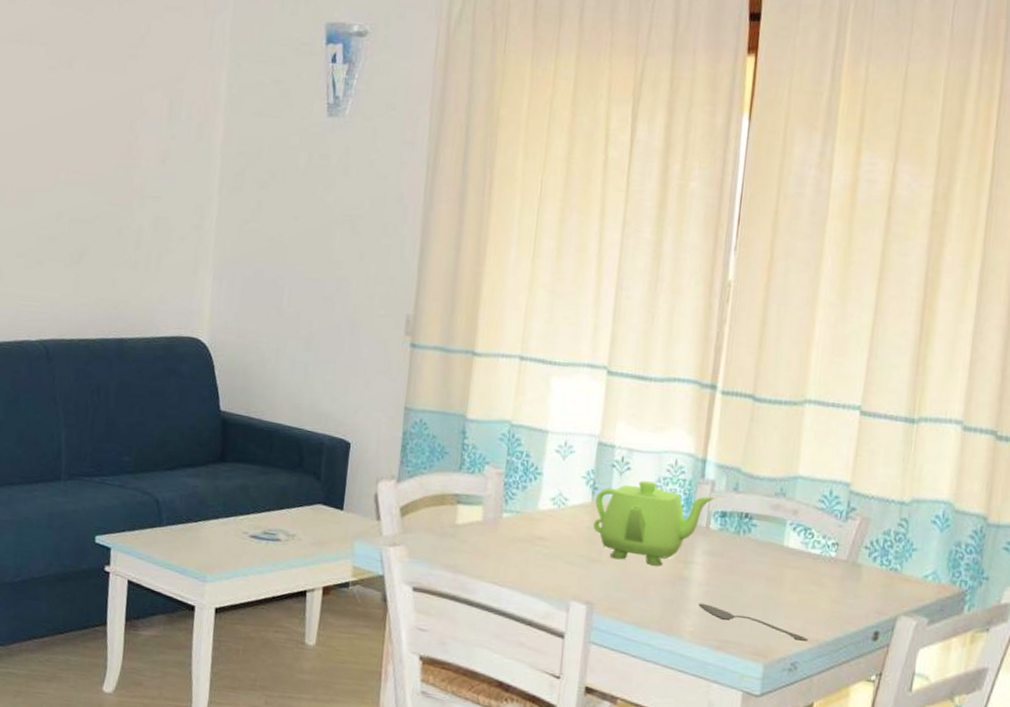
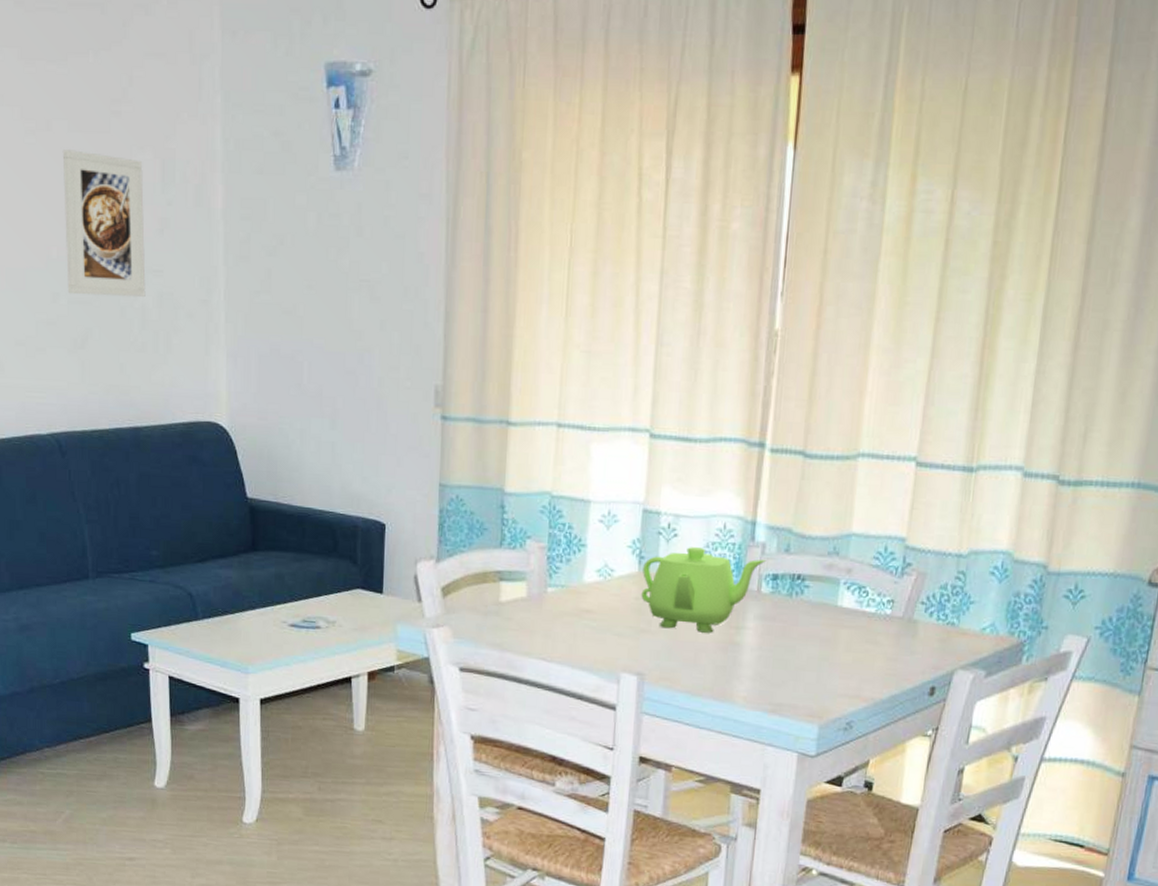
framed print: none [70,85,153,220] -> present [62,149,146,298]
spoon: present [699,603,809,641] -> none [752,668,864,700]

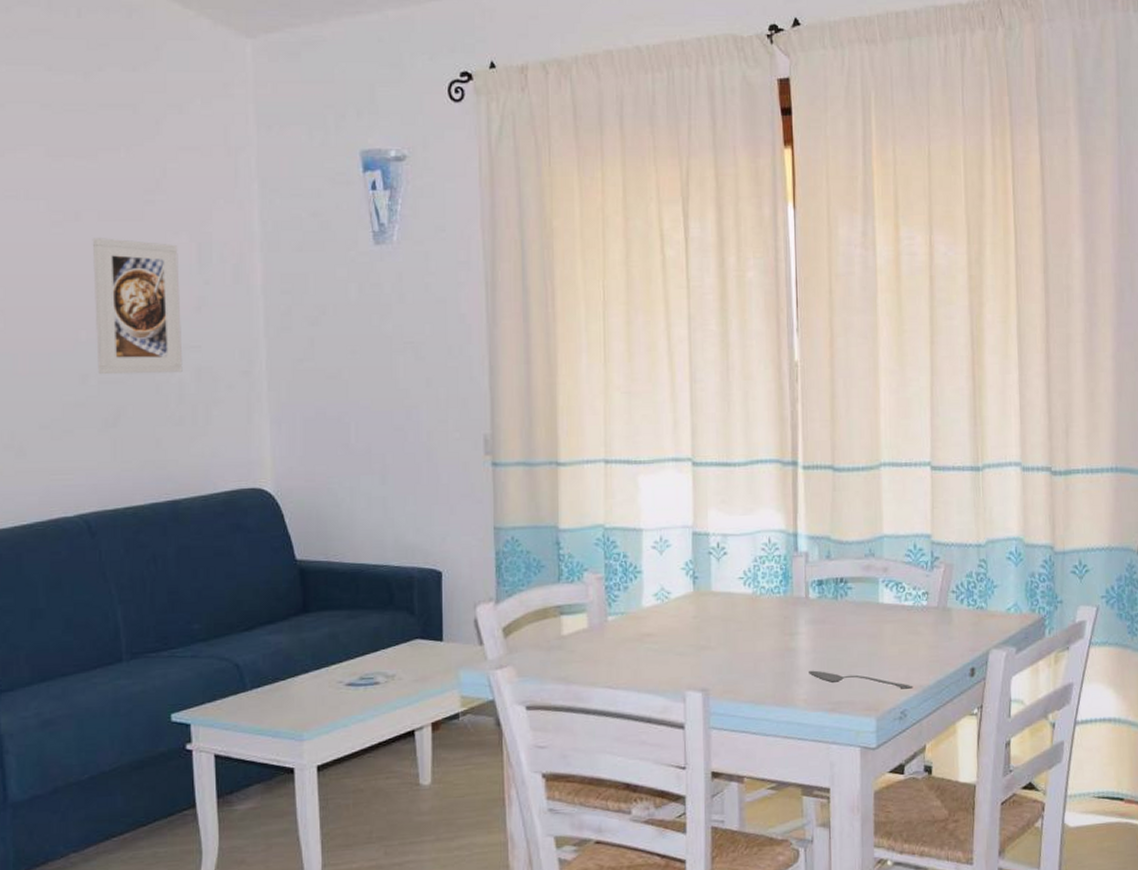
teapot: present [641,547,767,633] -> none [698,562,811,643]
spoon: none [752,668,864,700] -> present [809,670,913,689]

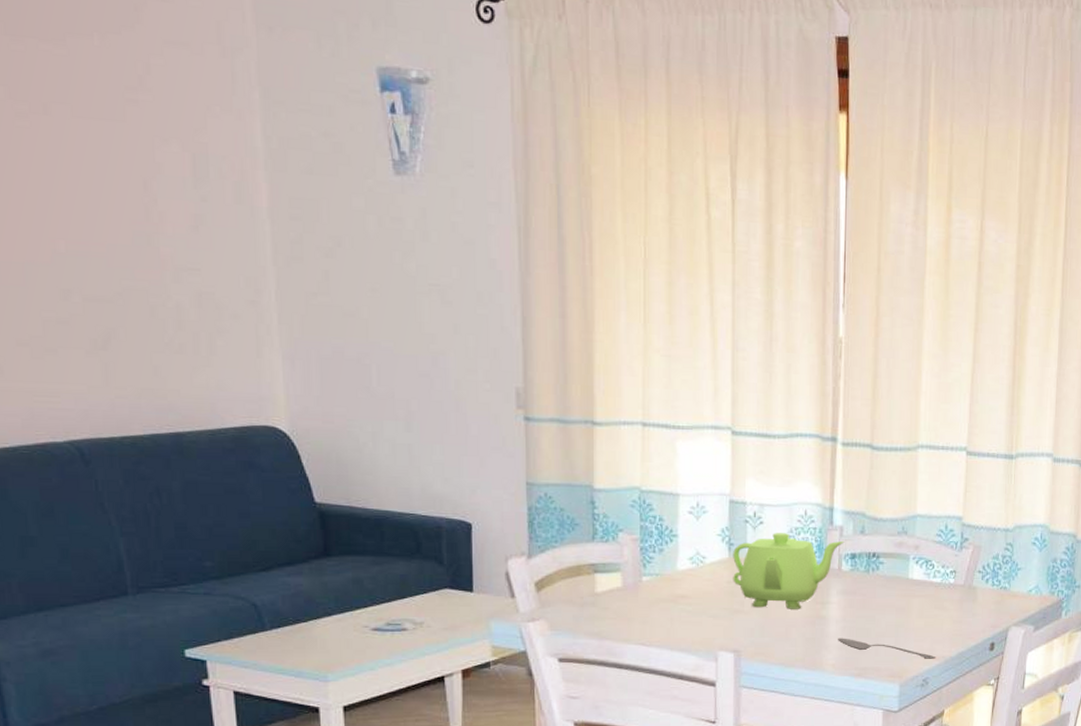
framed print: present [92,238,183,375] -> none [65,136,181,297]
teapot: none [698,562,811,643] -> present [733,533,845,609]

